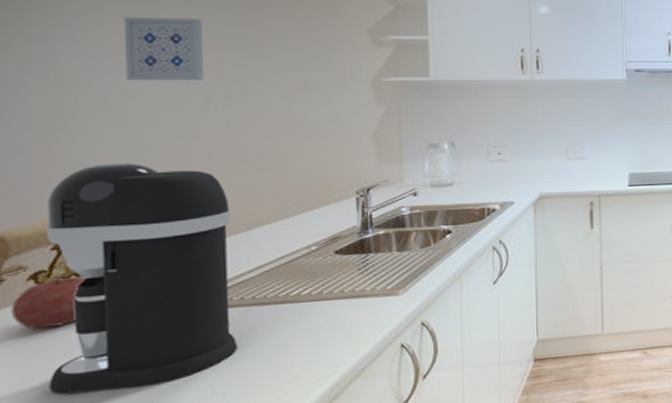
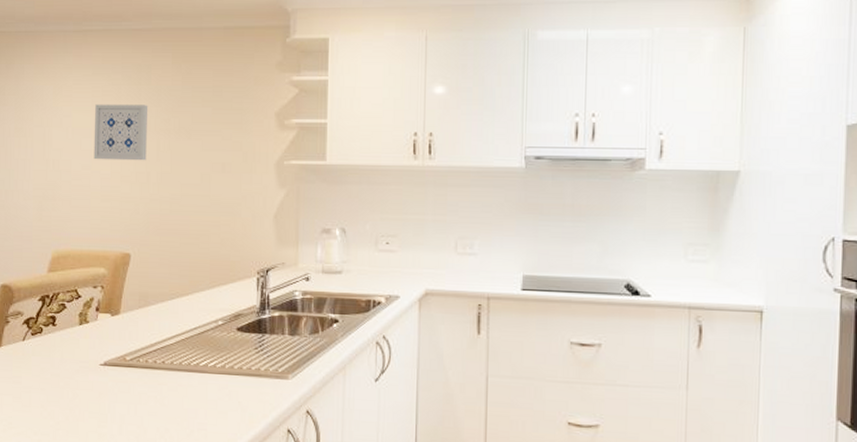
fruit: present [10,274,85,330] -> none [12,322,58,367]
coffee maker: present [47,163,238,394] -> none [31,231,160,429]

